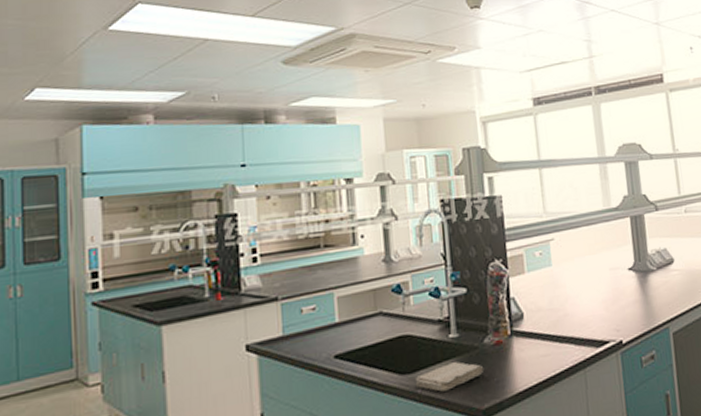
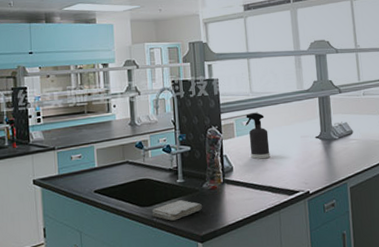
spray bottle: none [538,239,572,301] -> present [245,112,271,159]

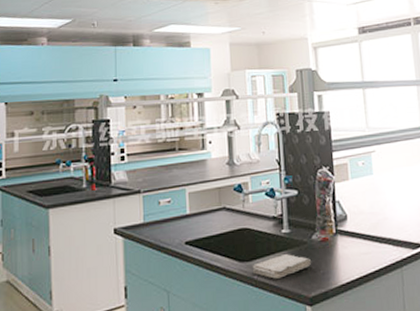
spray bottle: present [245,112,271,159] -> none [361,151,391,206]

